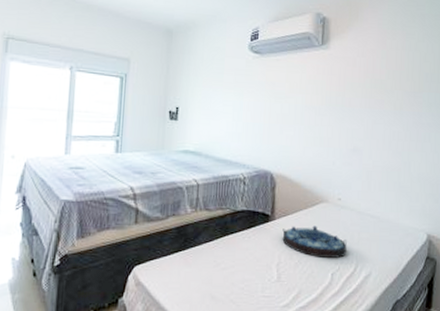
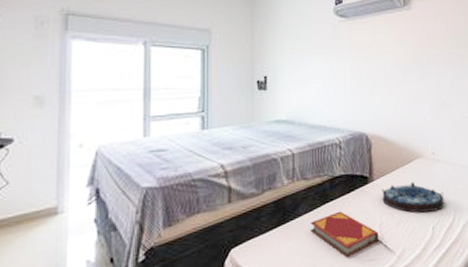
hardback book: none [210,245,275,290] -> present [311,211,378,257]

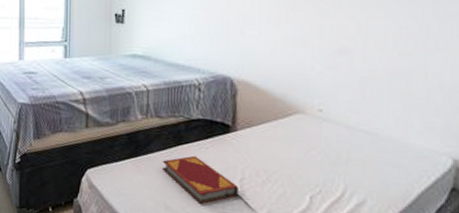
serving tray: present [382,182,444,213] -> none [246,139,331,179]

